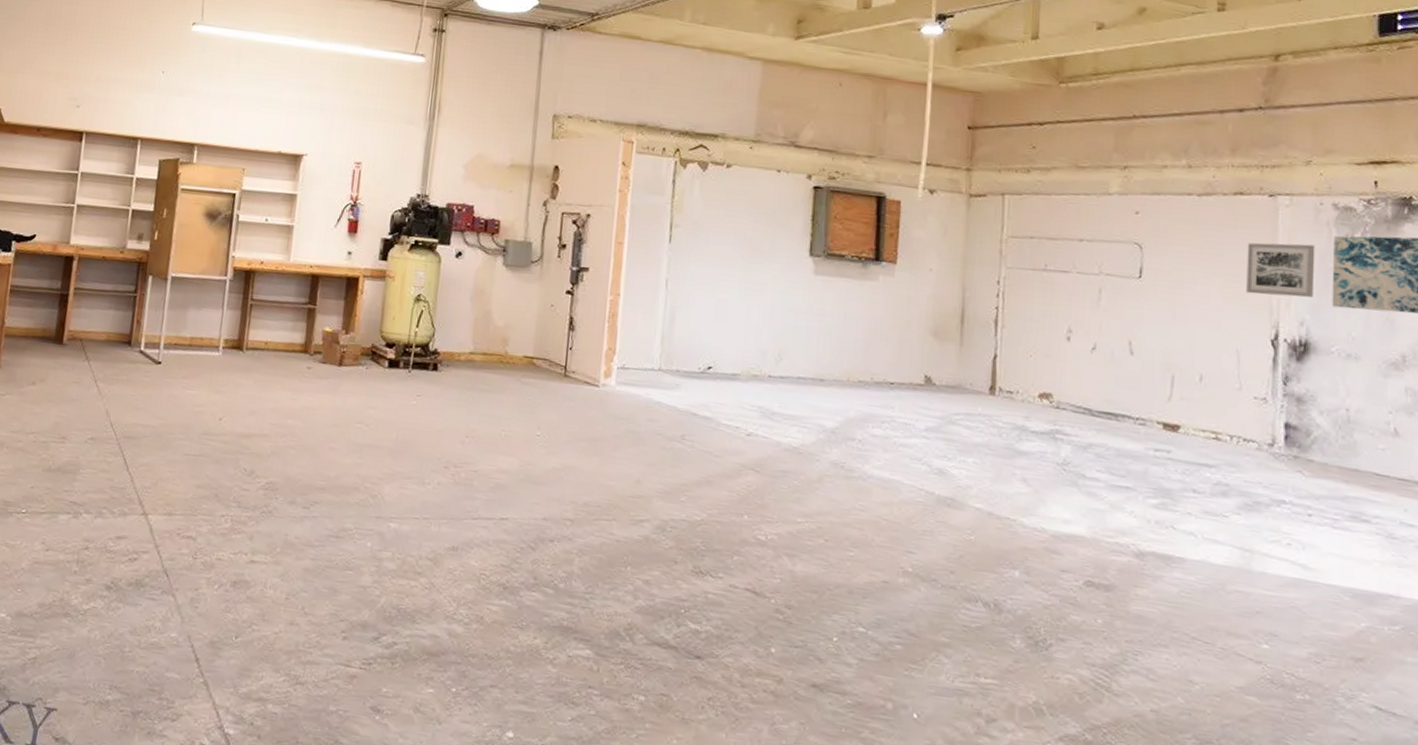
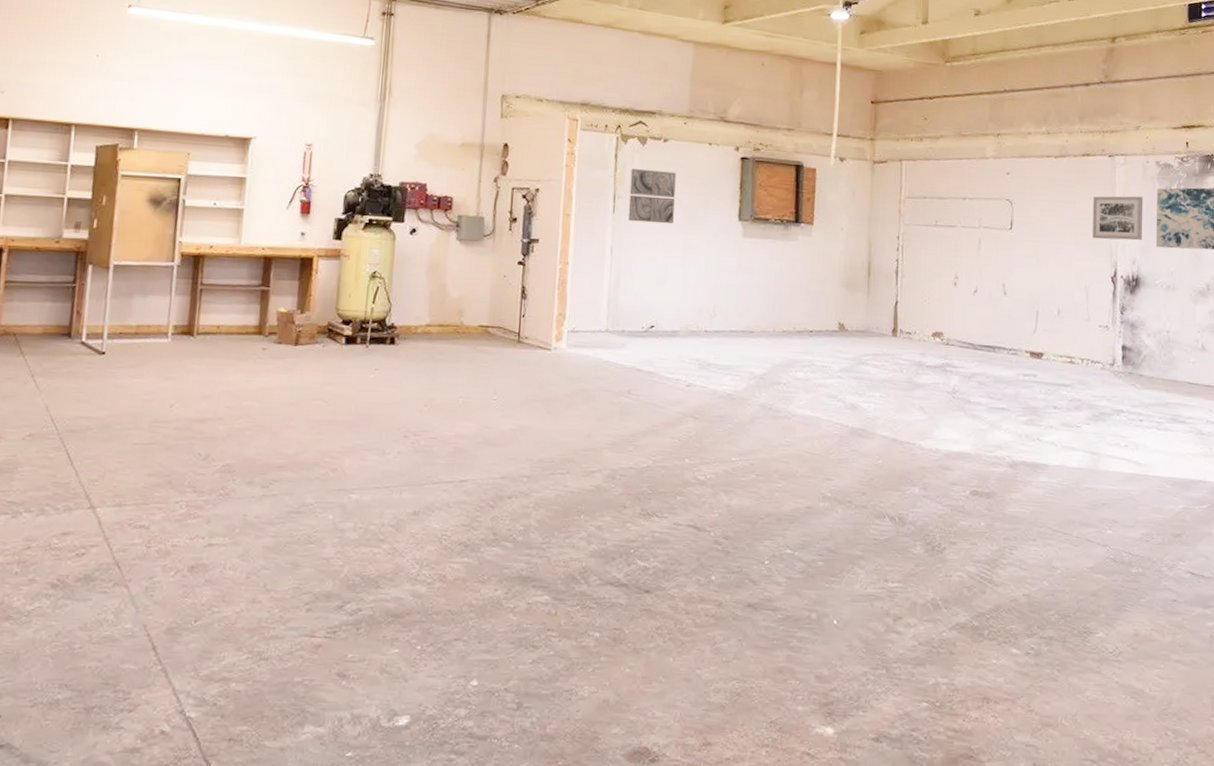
wall art: none [685,195,740,258] -> present [628,168,676,225]

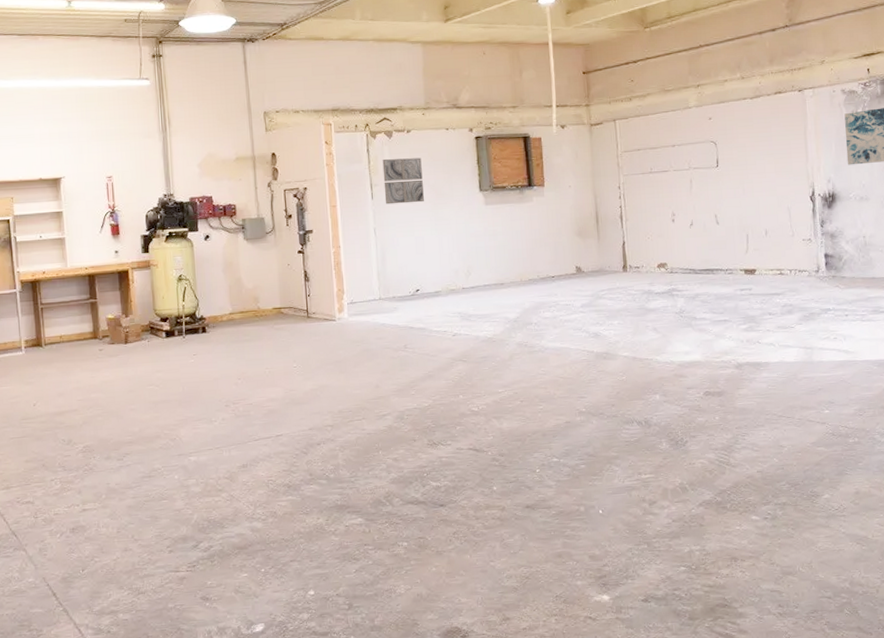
wall art: present [1092,195,1143,241] -> none [787,122,835,165]

